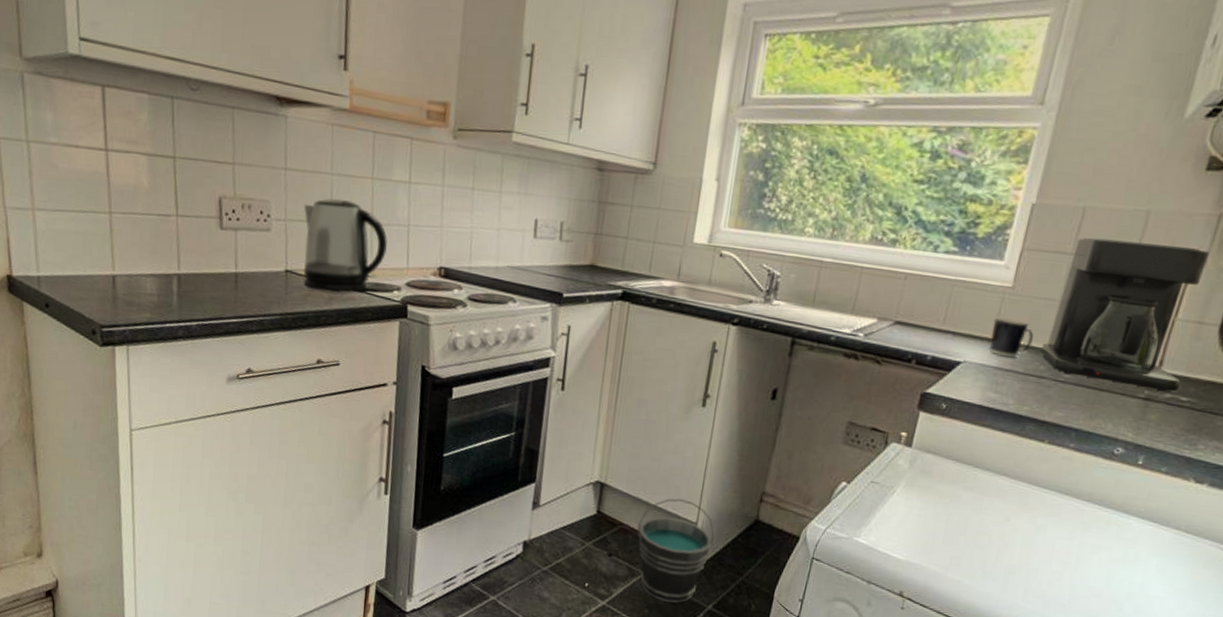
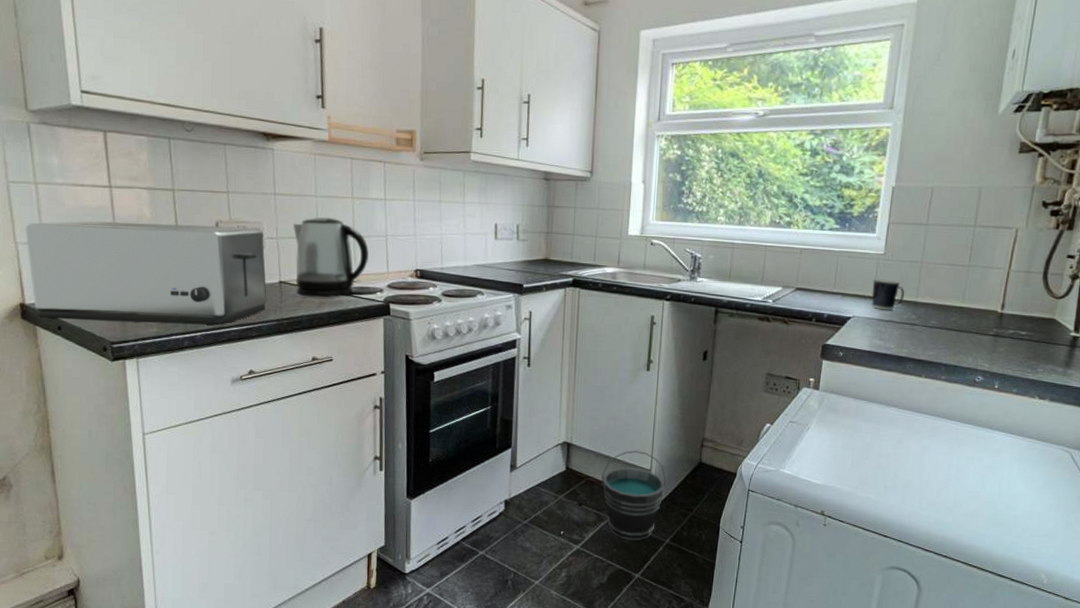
toaster: none [15,185,271,316] -> present [25,221,267,326]
coffee maker: present [1040,237,1210,392] -> none [911,210,1029,328]

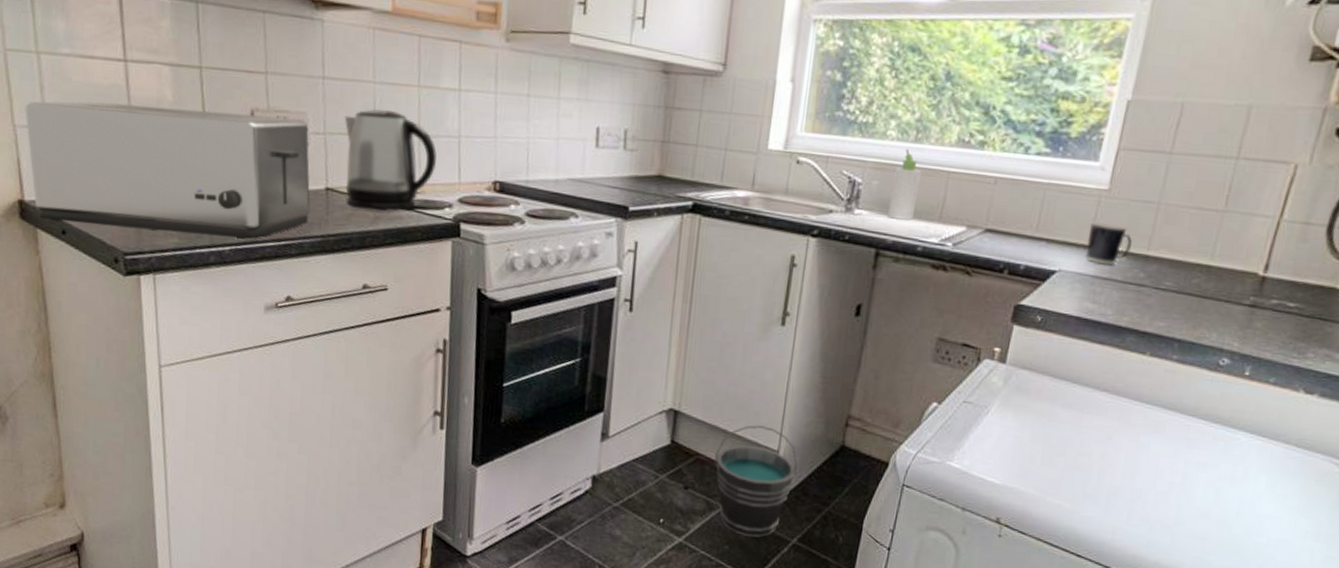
bottle: none [722,230,746,284] -> present [887,149,922,221]

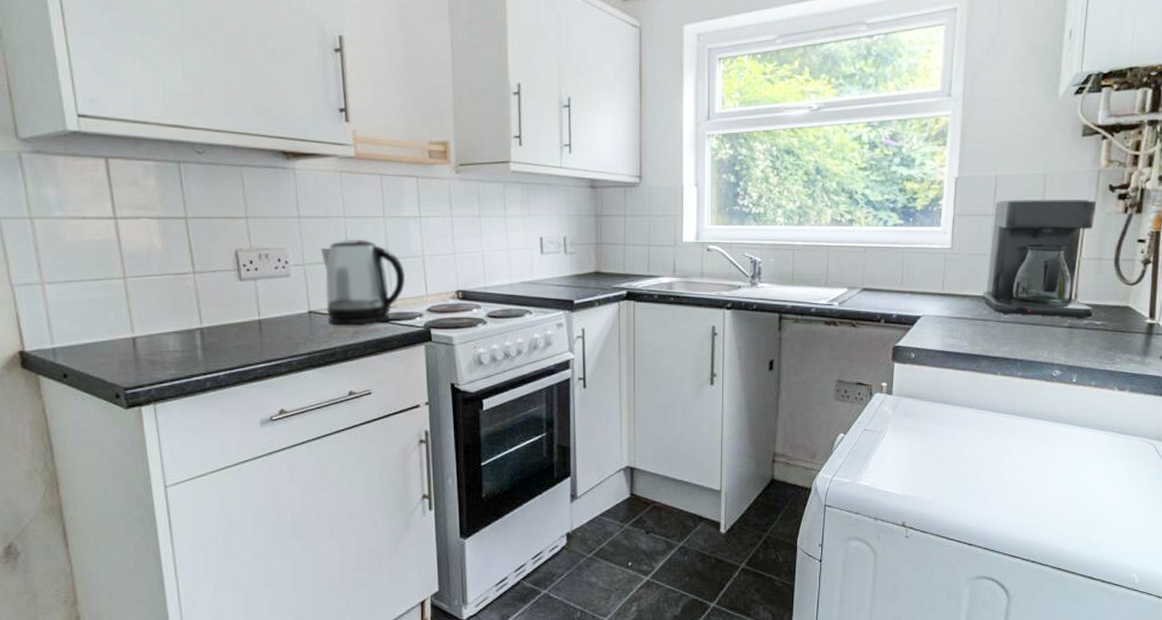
toaster: present [25,101,310,240] -> none [21,255,296,366]
bucket: present [714,425,799,538] -> none [669,471,738,568]
bottle: present [887,149,922,221] -> none [784,231,807,288]
mug: present [1085,222,1132,264] -> none [941,274,974,306]
coffee maker: none [1139,135,1315,297] -> present [982,200,1097,318]

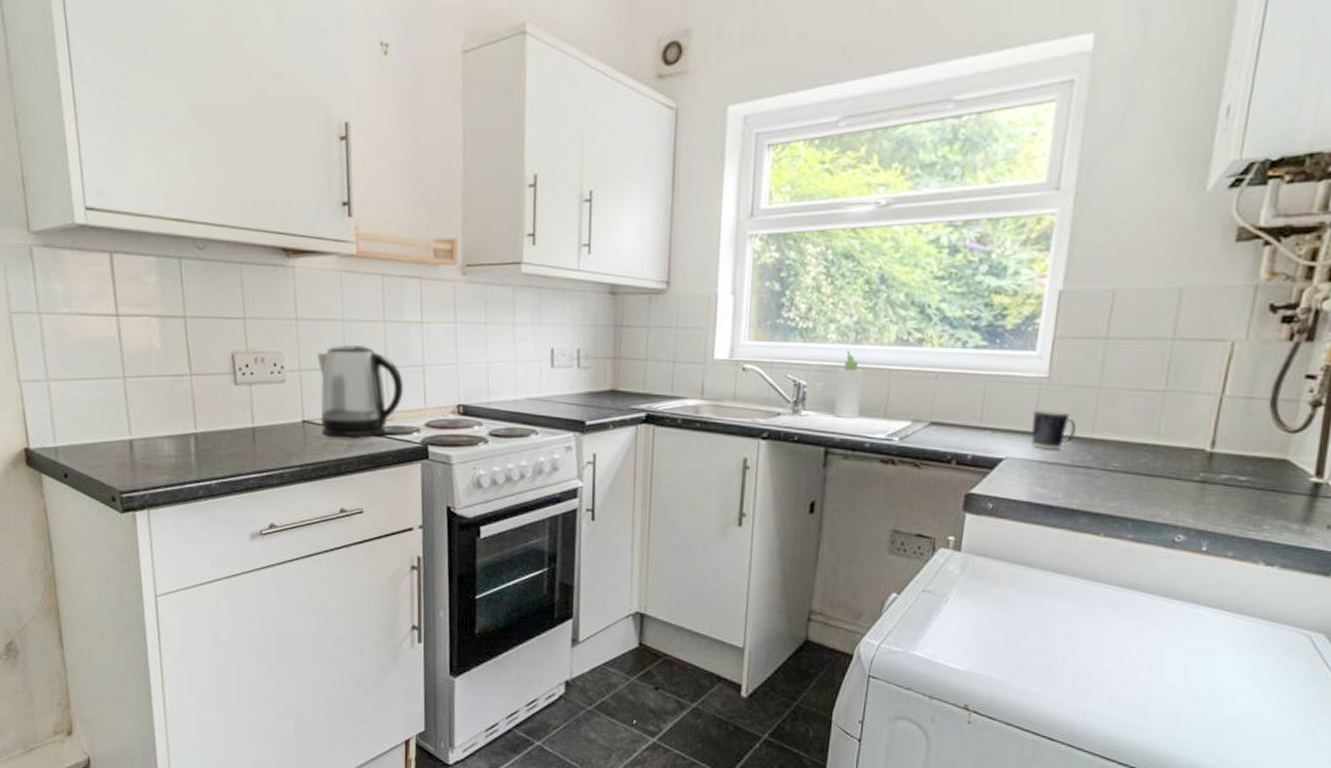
bottle: none [784,231,807,288] -> present [833,351,864,418]
mug: none [941,274,974,306] -> present [1030,409,1076,449]
coffee maker: present [982,200,1097,318] -> none [1085,320,1251,472]

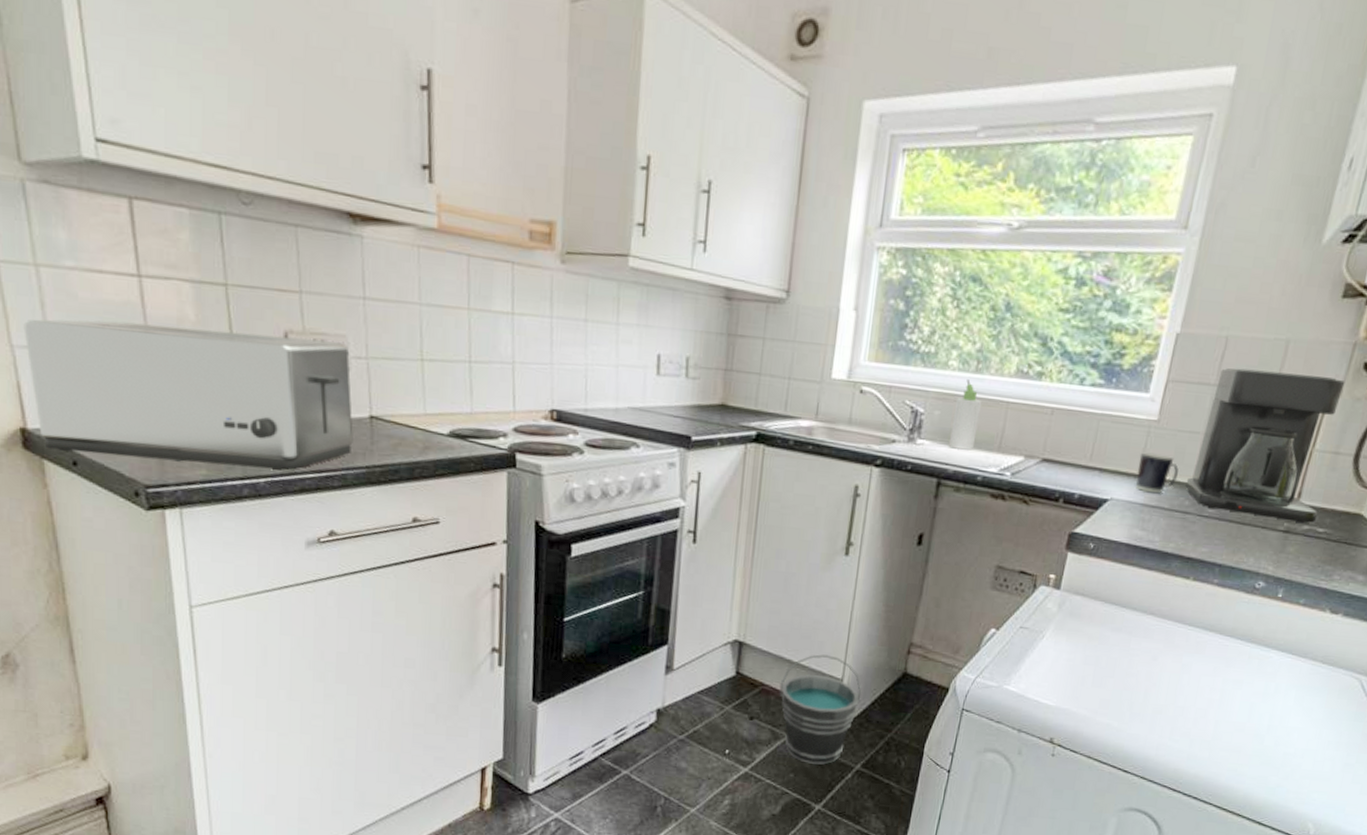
toaster: none [29,354,289,473] -> present [23,319,353,471]
kettle: present [317,344,403,440] -> none [388,331,489,442]
bucket: none [682,624,764,735] -> present [779,654,862,765]
coffee maker: none [1085,320,1251,472] -> present [1185,368,1345,523]

